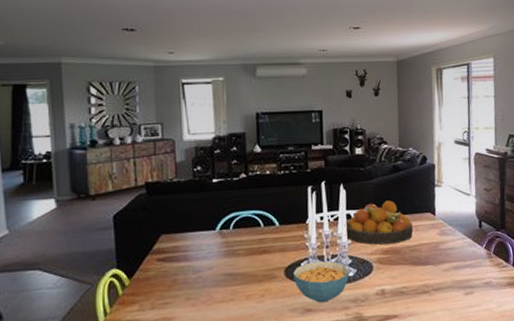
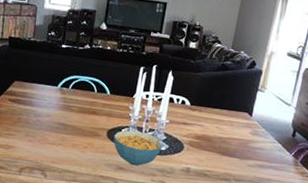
fruit bowl: present [344,200,413,245] -> none [164,92,229,133]

